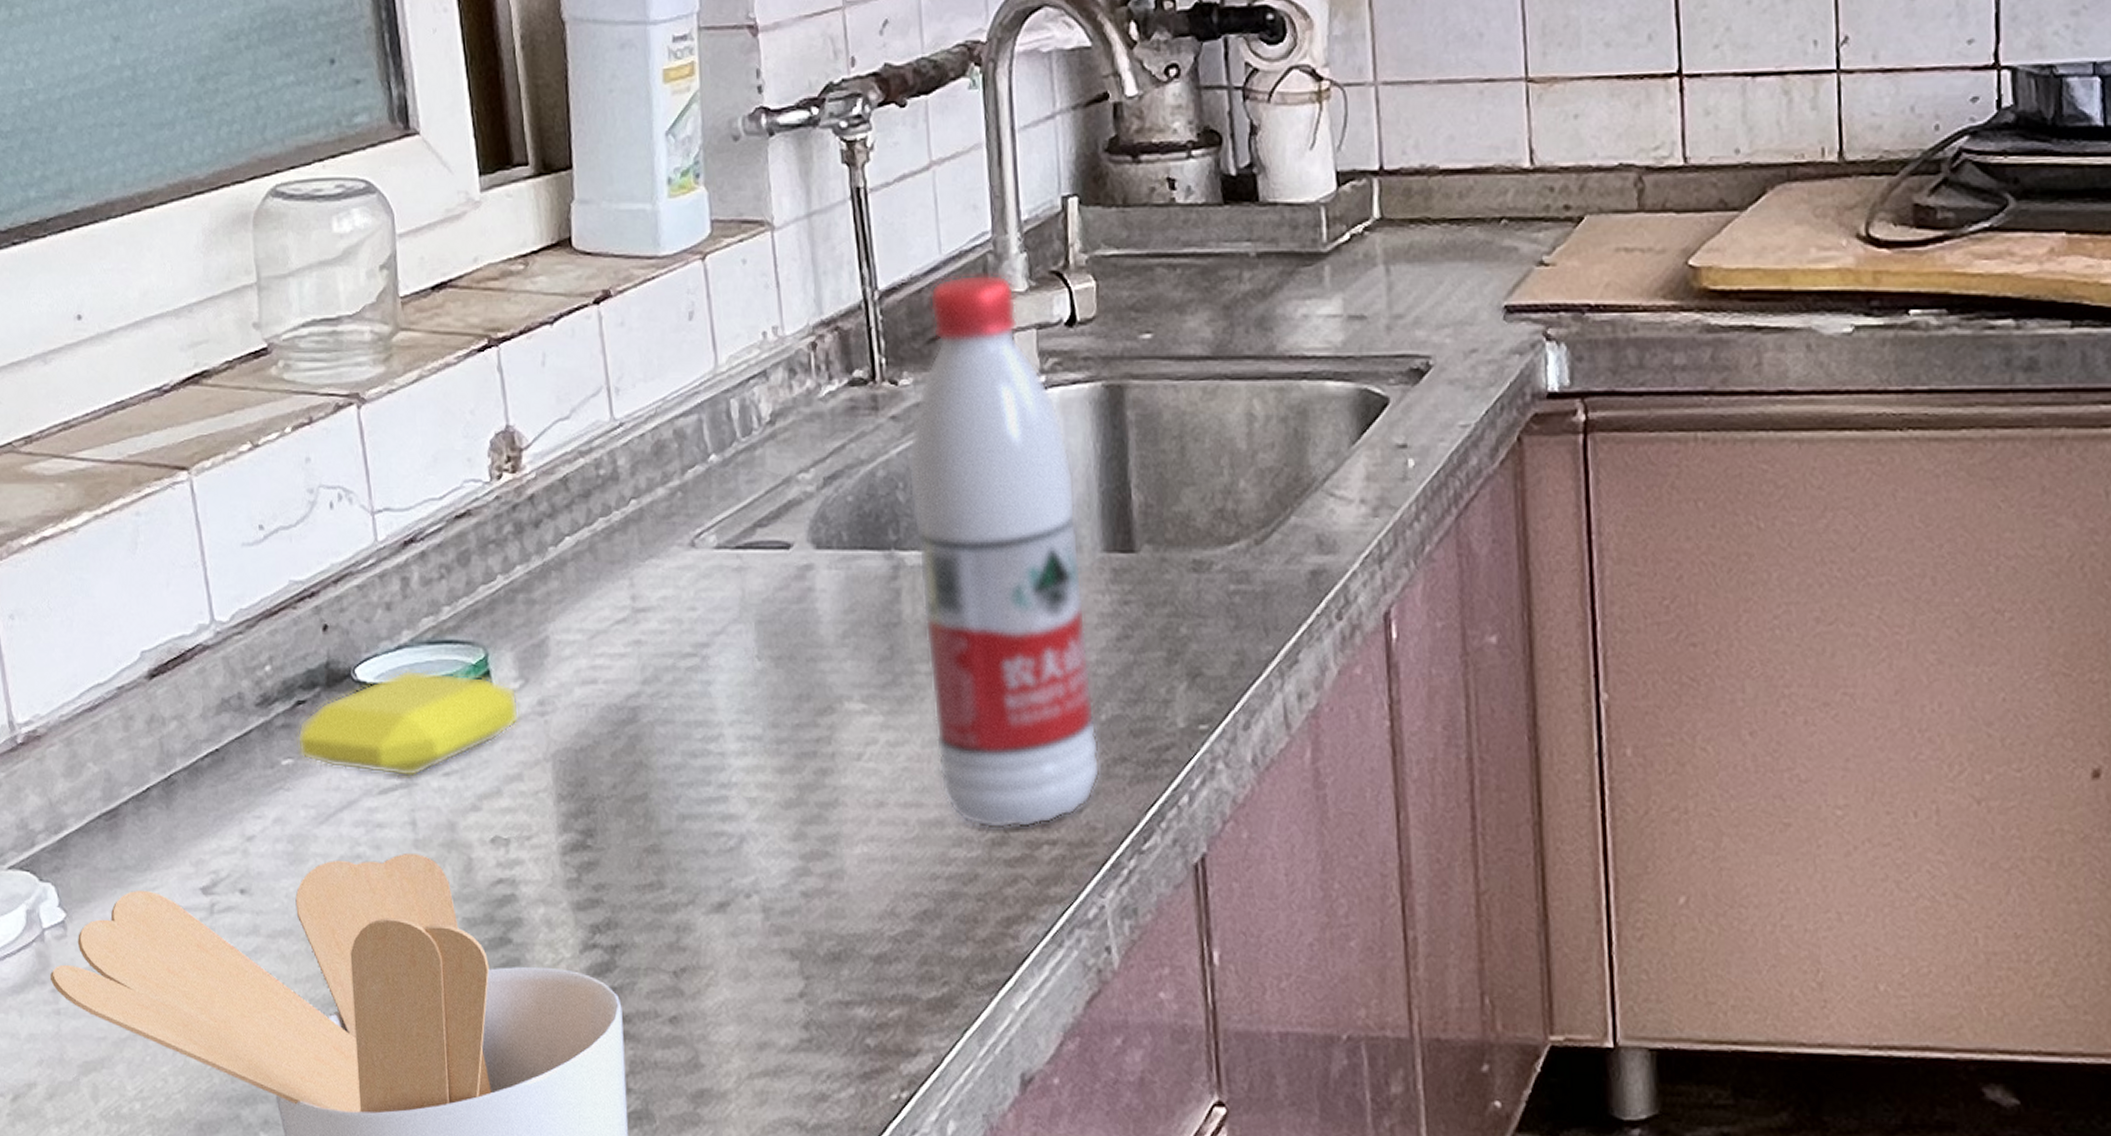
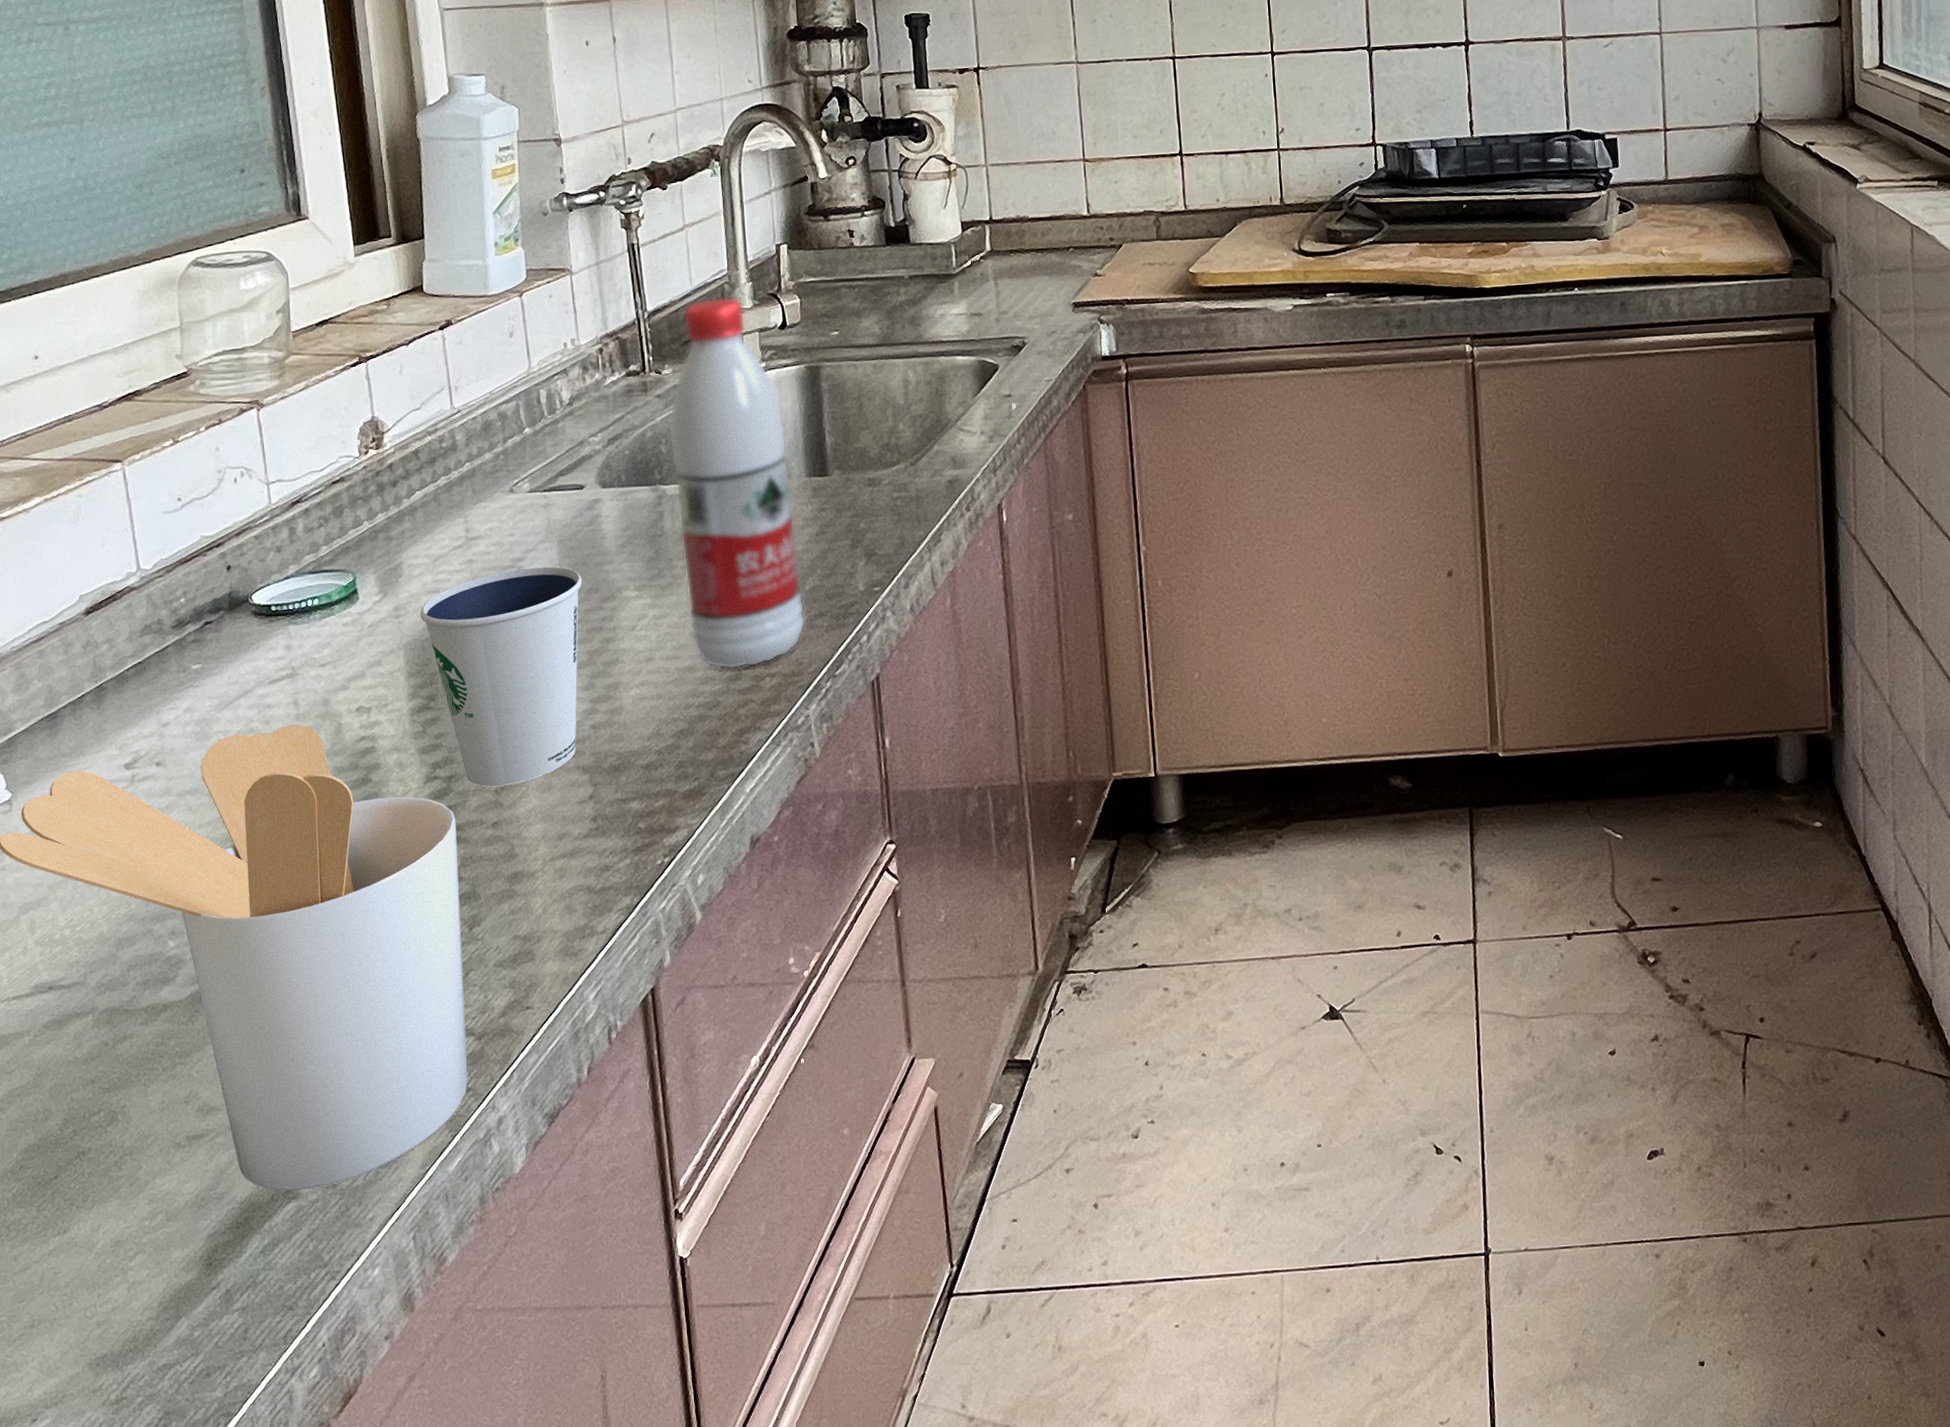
soap bar: present [297,670,520,777] -> none [204,592,380,670]
dixie cup: none [572,658,789,967] -> present [419,567,582,787]

